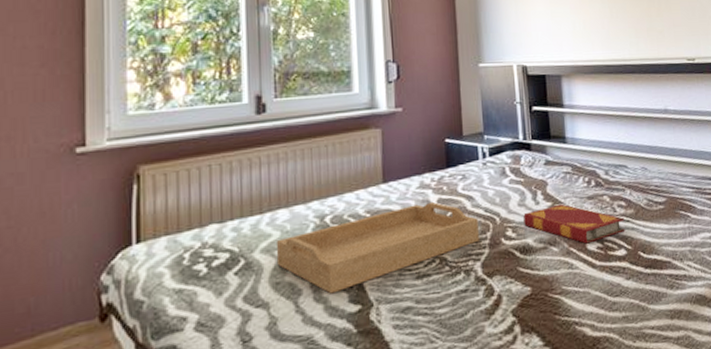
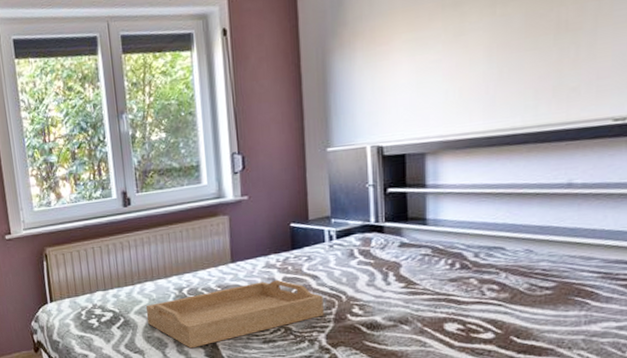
hardback book: present [523,204,625,244] -> none [372,285,495,325]

